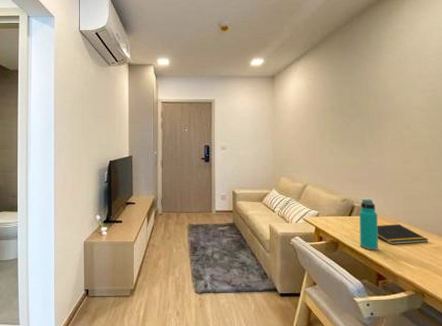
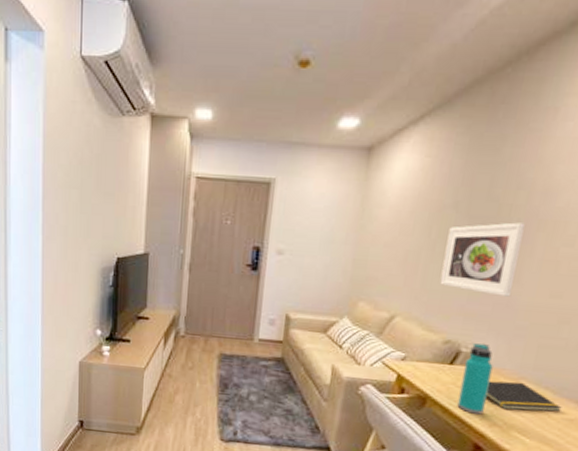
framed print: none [331,116,379,165] -> present [440,222,525,297]

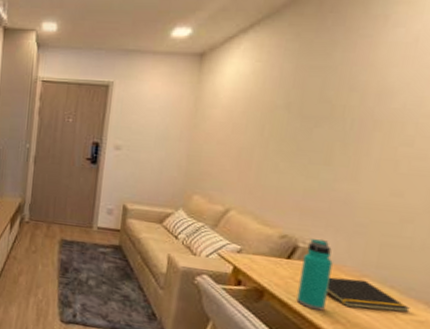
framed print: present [440,222,525,297] -> none [274,122,360,194]

